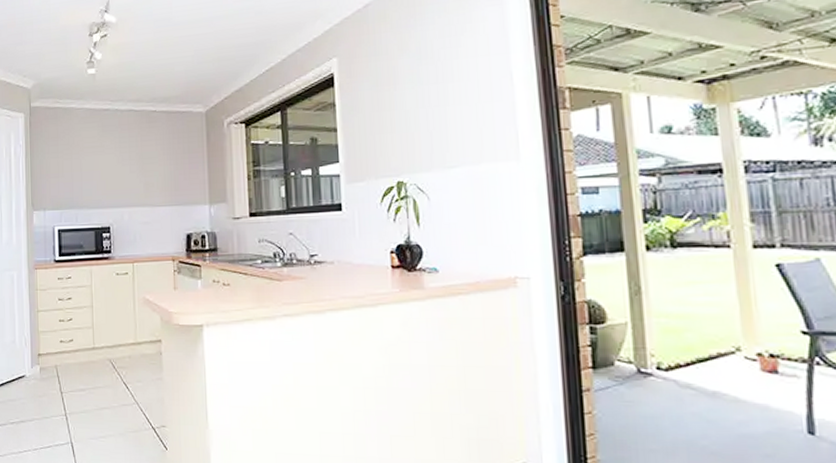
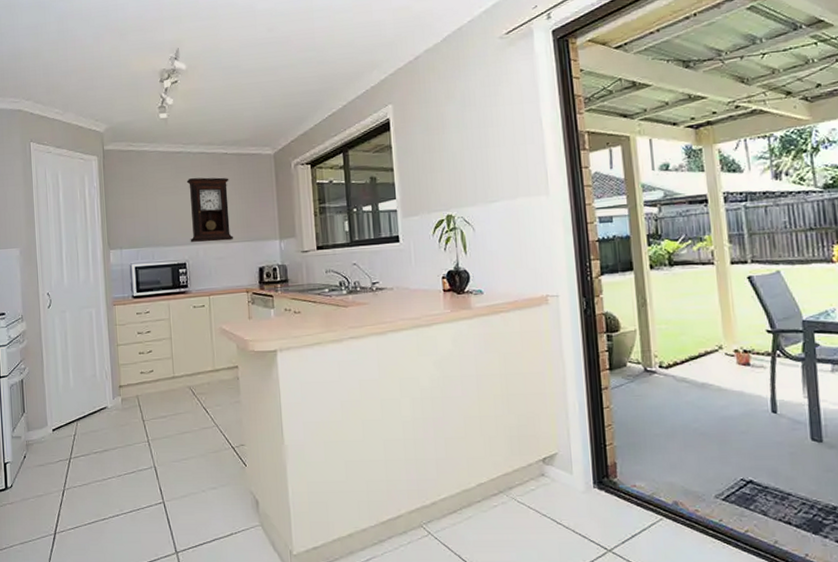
pendulum clock: none [113,136,161,206] -> present [186,177,234,243]

